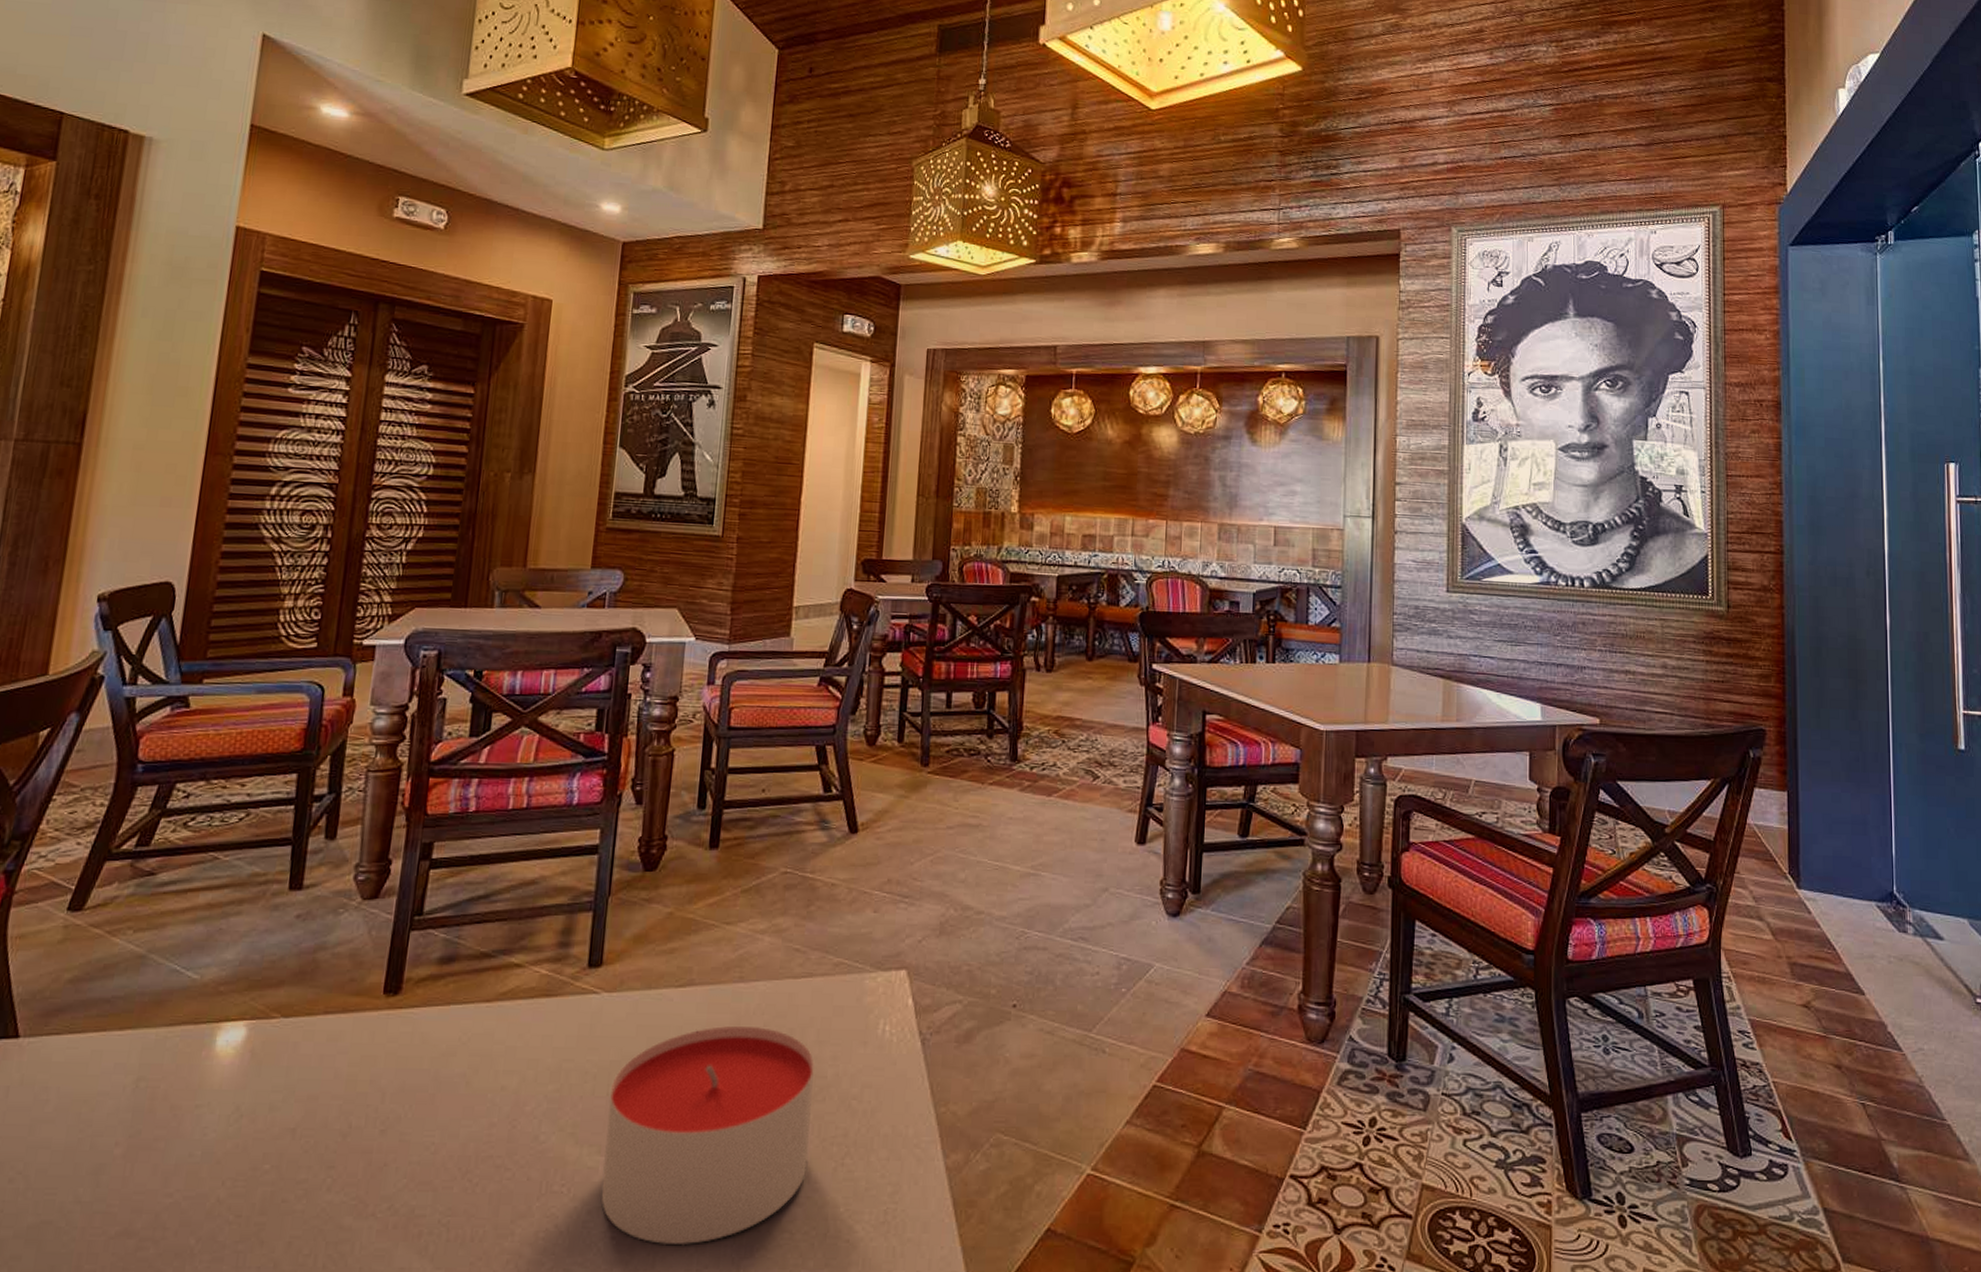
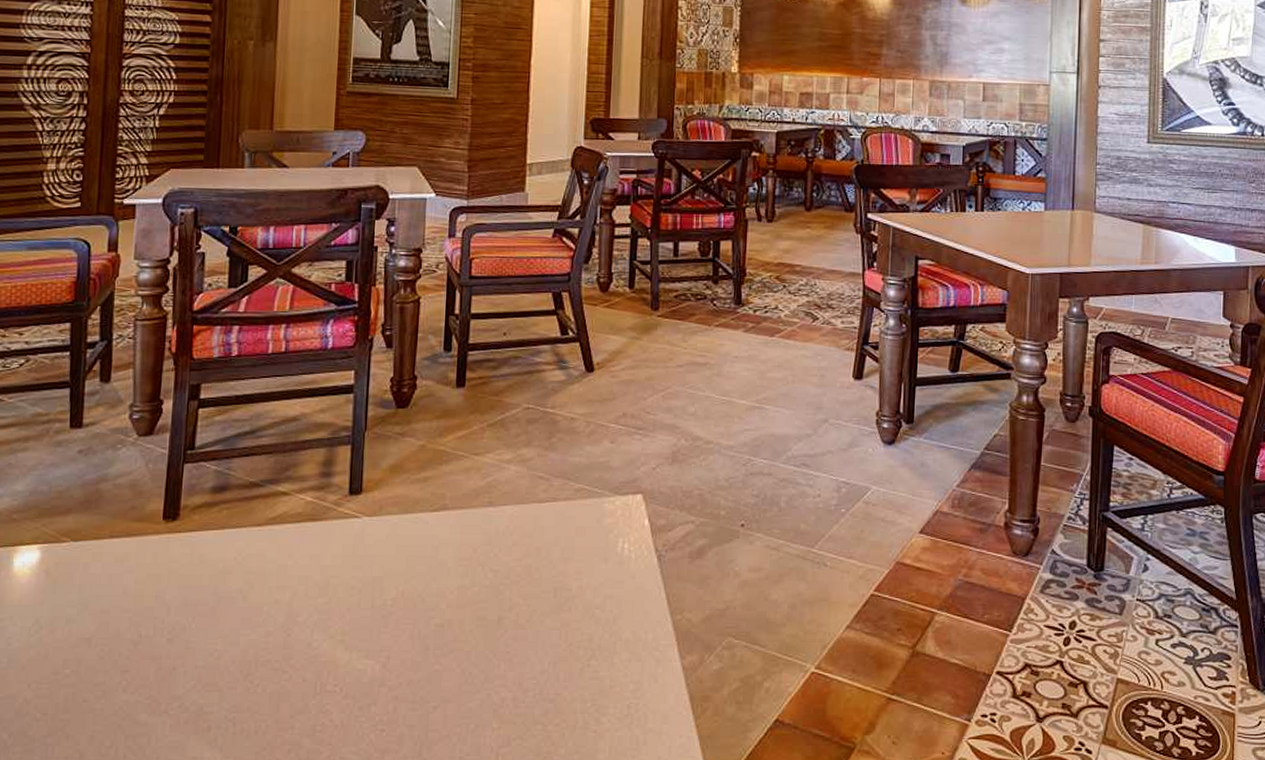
candle: present [601,1025,815,1246] -> none [370,545,560,736]

